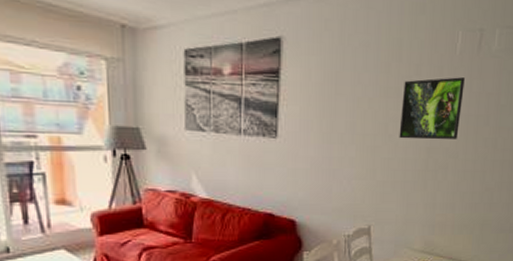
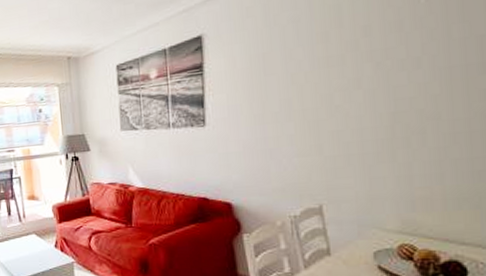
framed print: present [399,77,465,140] -> none [348,25,439,108]

